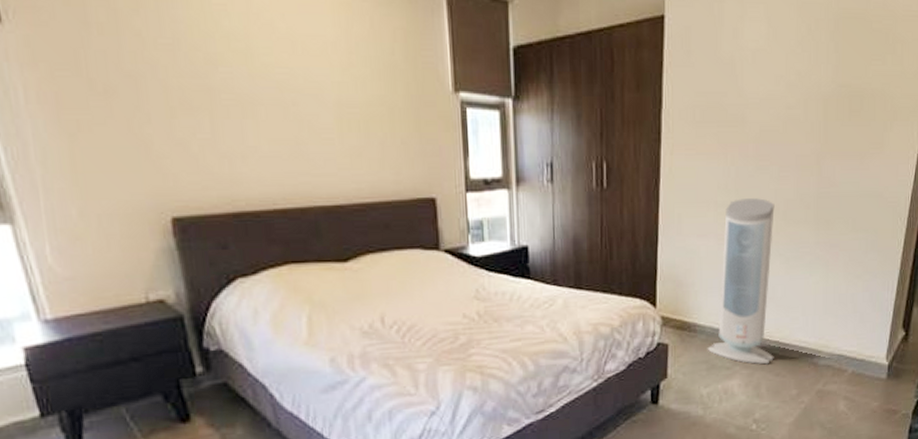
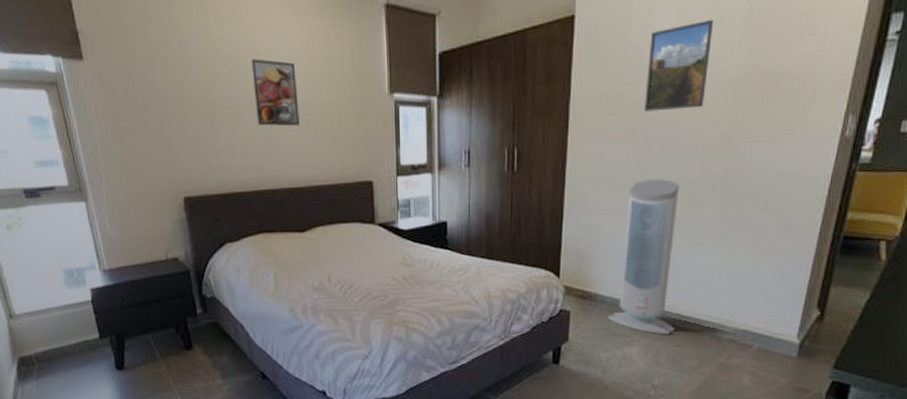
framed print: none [267,38,337,128] -> present [251,59,300,127]
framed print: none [738,31,803,125] -> present [644,19,714,111]

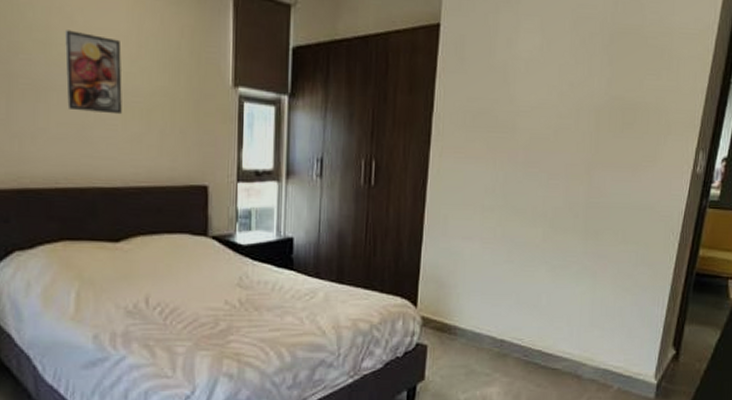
air purifier: present [607,179,680,335] -> none [467,204,542,374]
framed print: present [644,19,714,111] -> none [508,43,577,133]

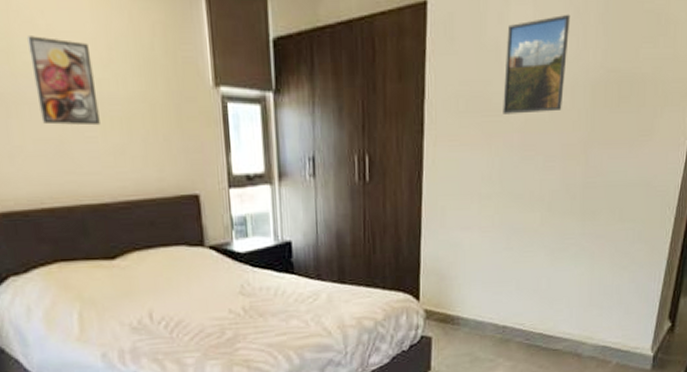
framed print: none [508,43,577,133] -> present [503,14,571,114]

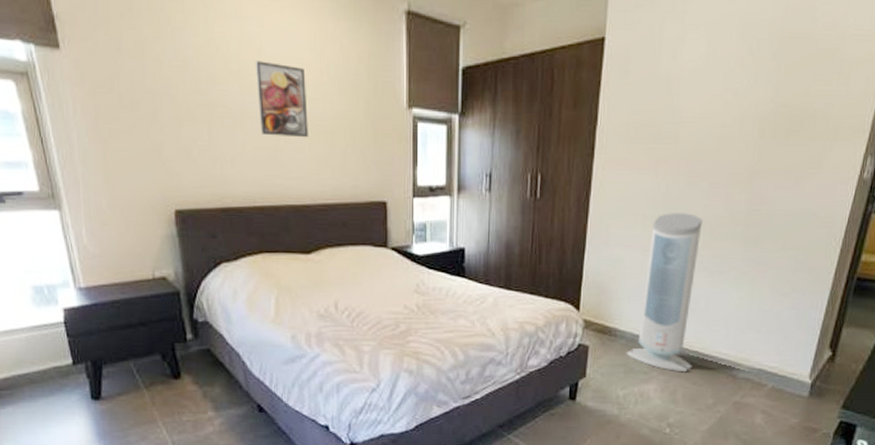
air purifier: none [470,189,540,357] -> present [626,213,703,373]
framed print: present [503,14,571,114] -> none [671,51,743,143]

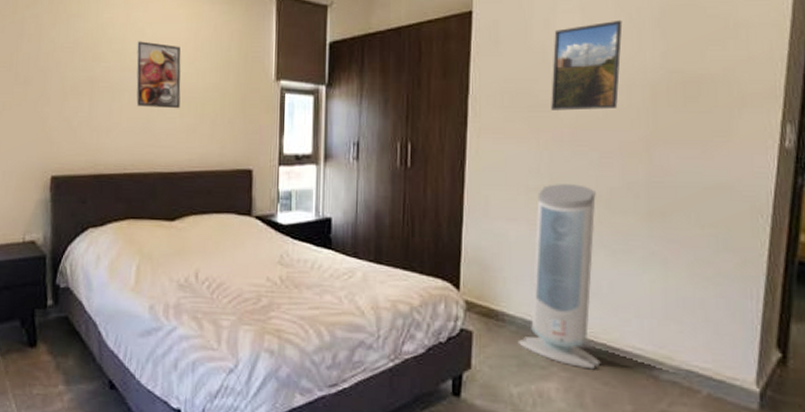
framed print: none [671,51,743,143] -> present [551,20,623,111]

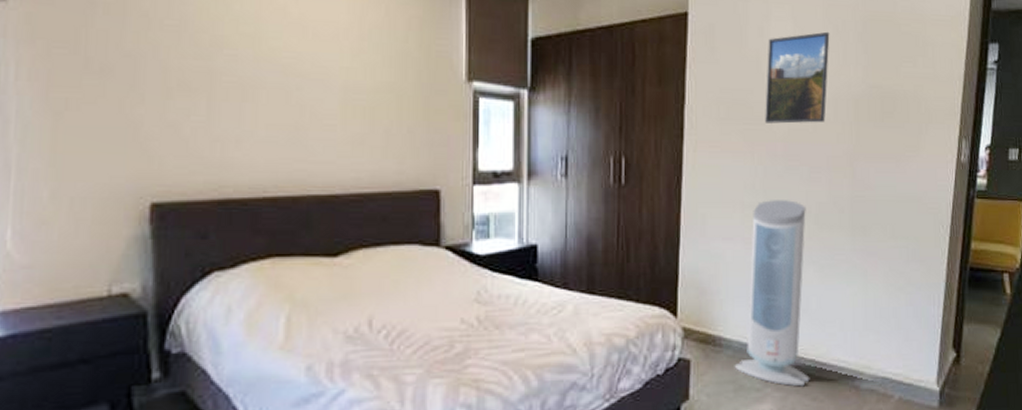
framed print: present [136,41,181,109] -> none [277,23,342,114]

